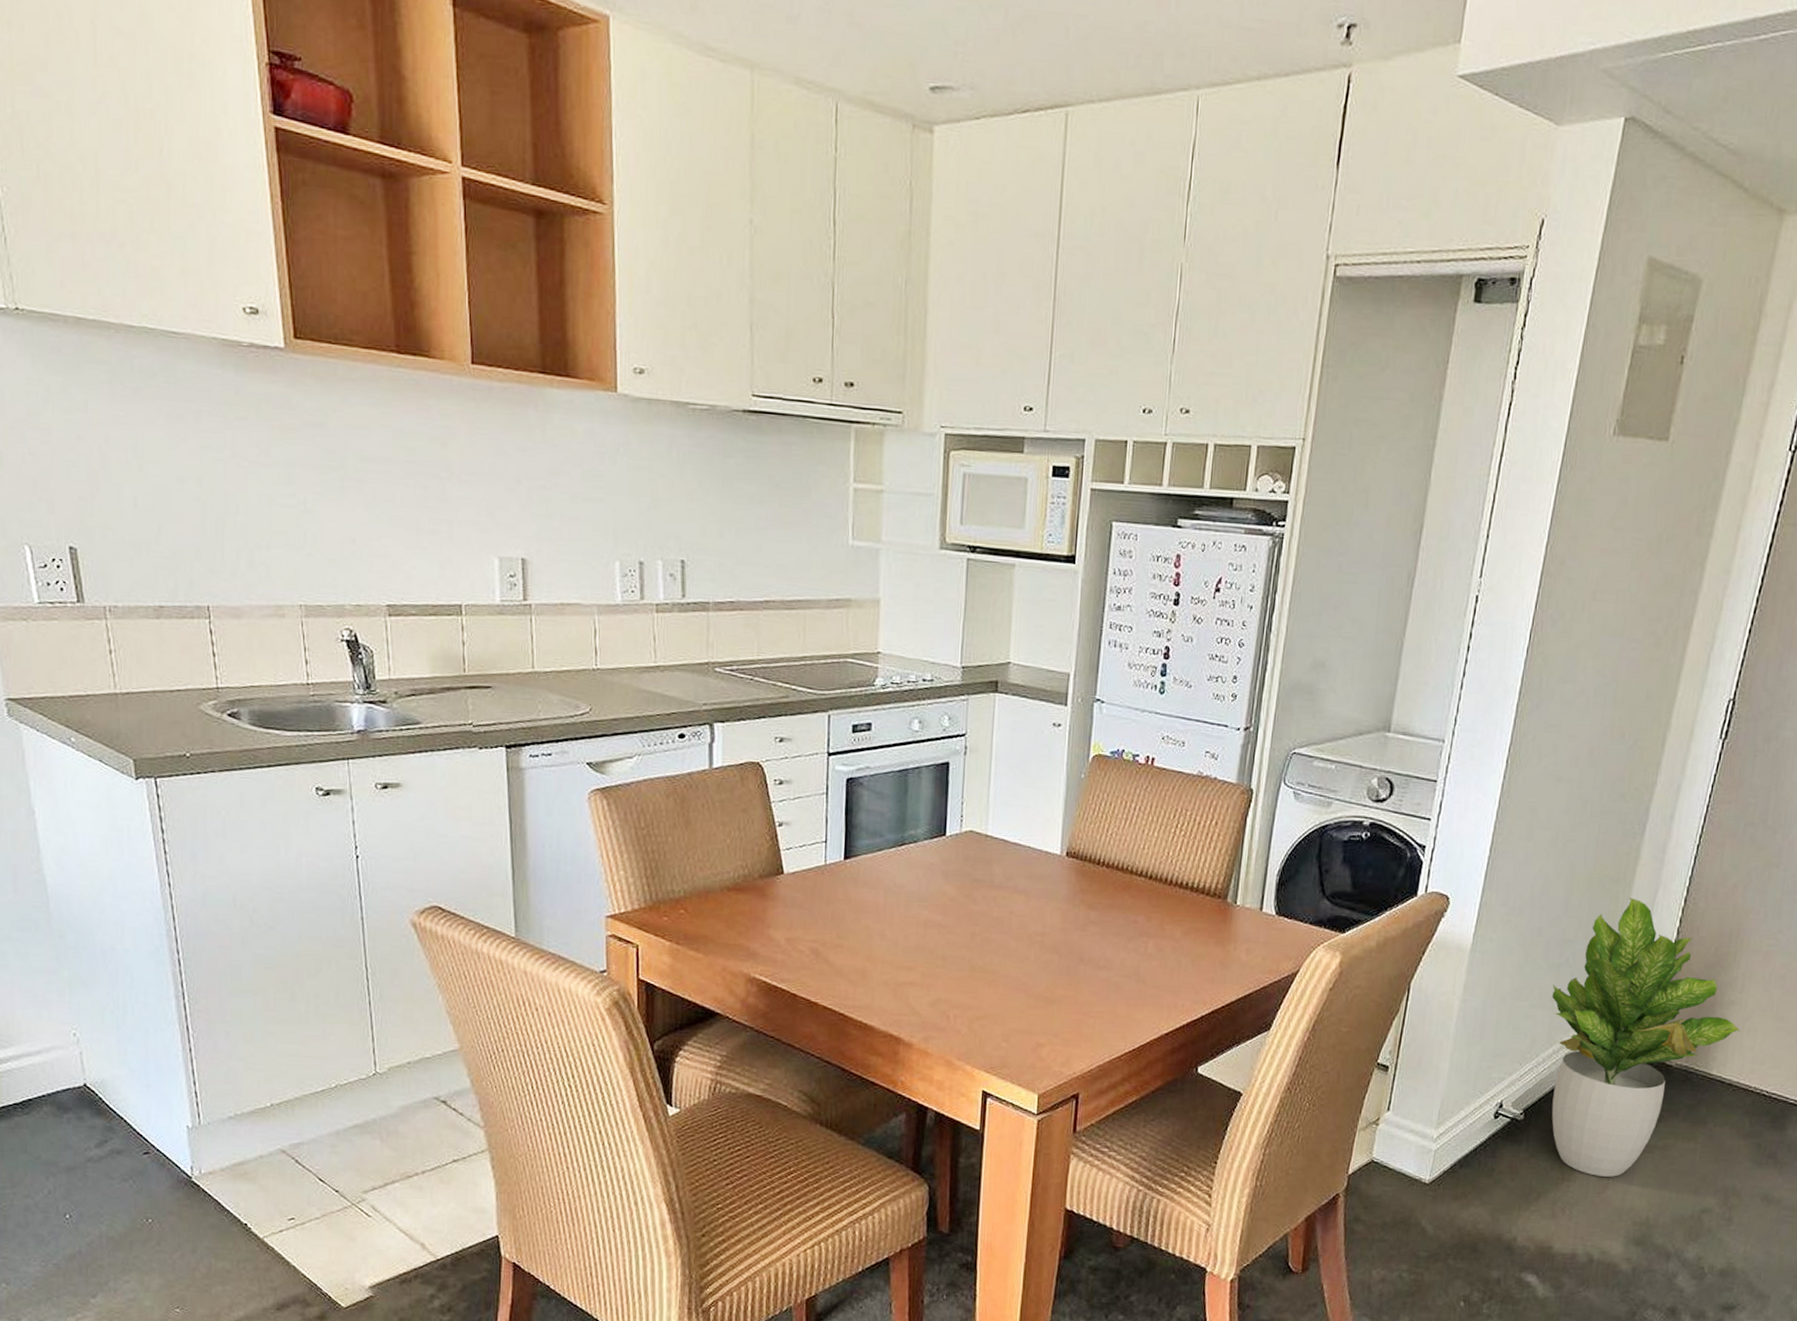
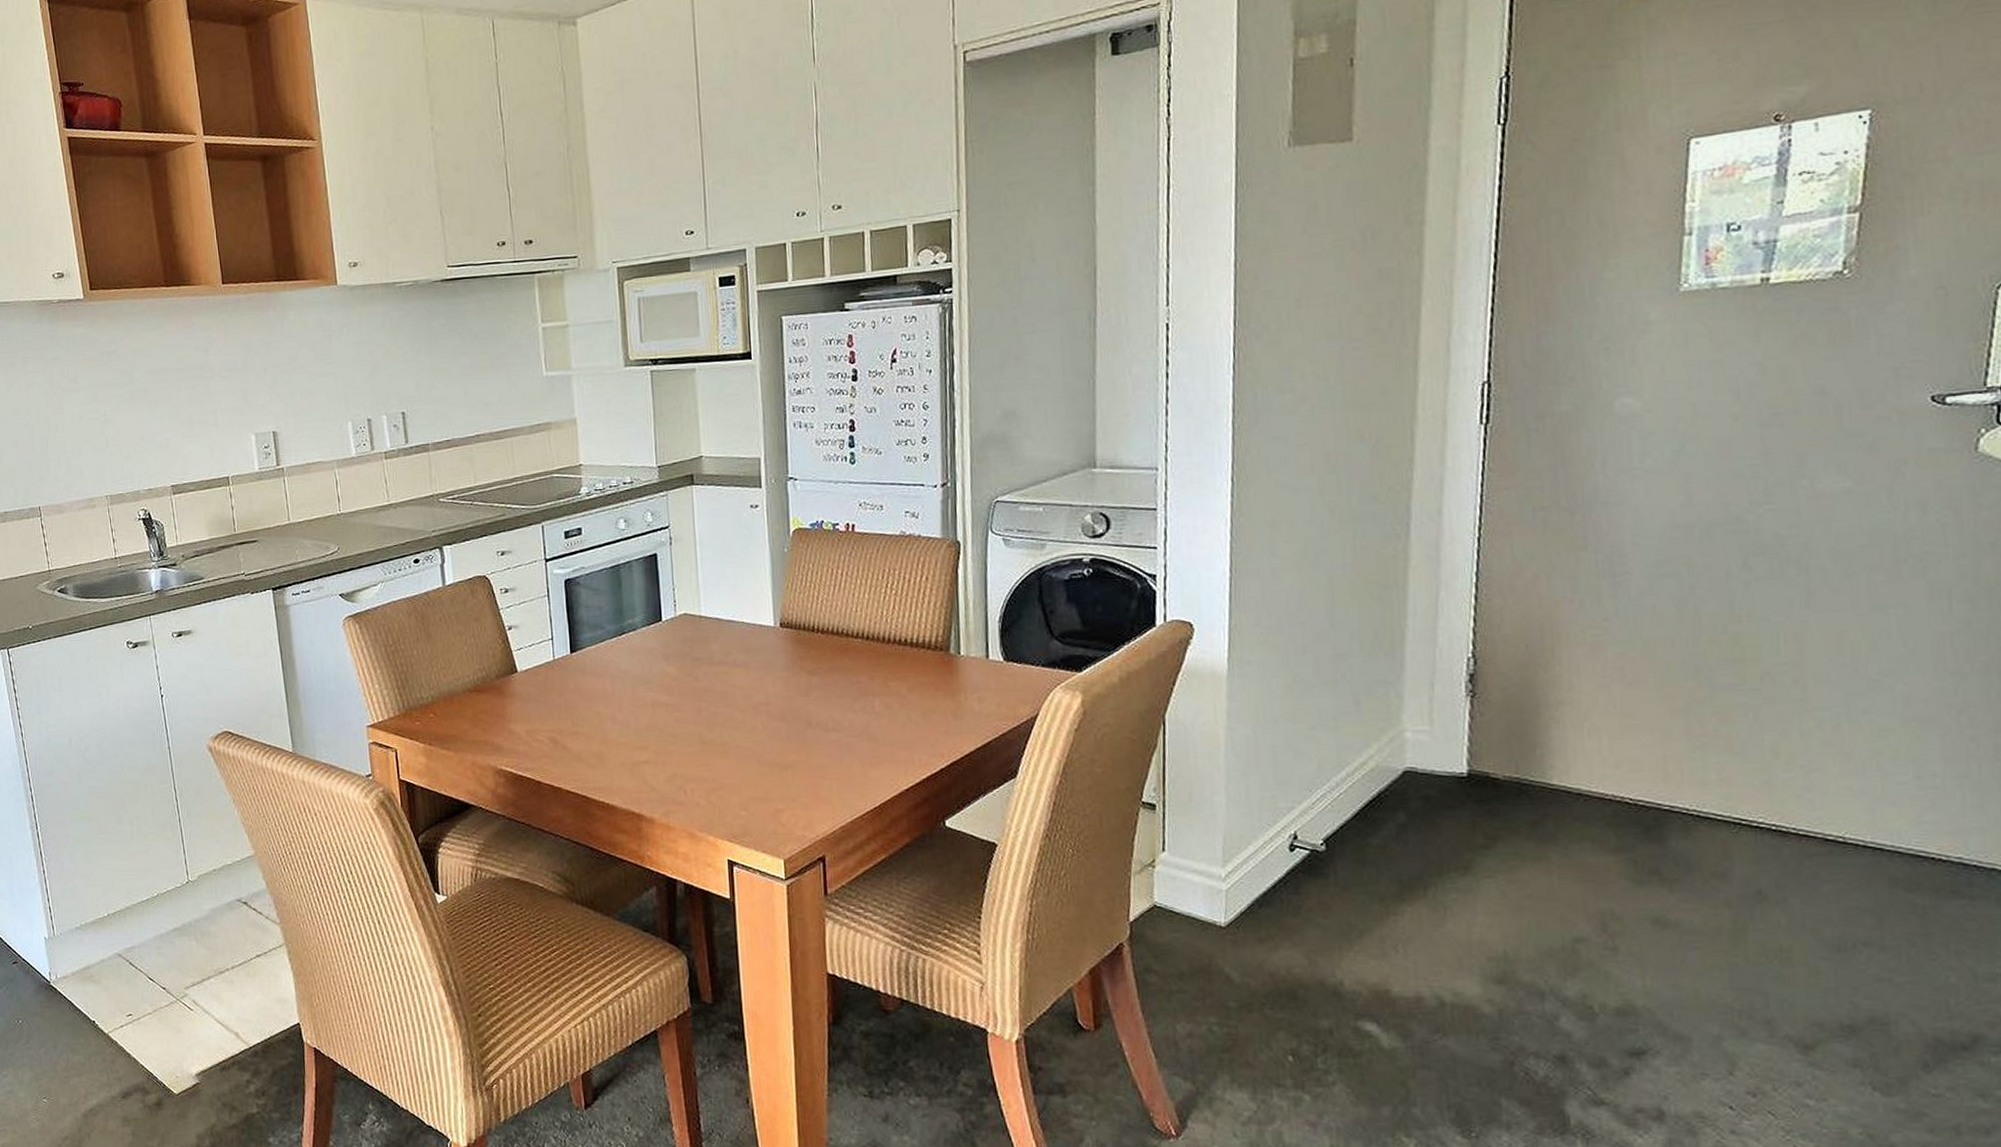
potted plant: present [1551,897,1740,1177] -> none [1331,602,1579,908]

